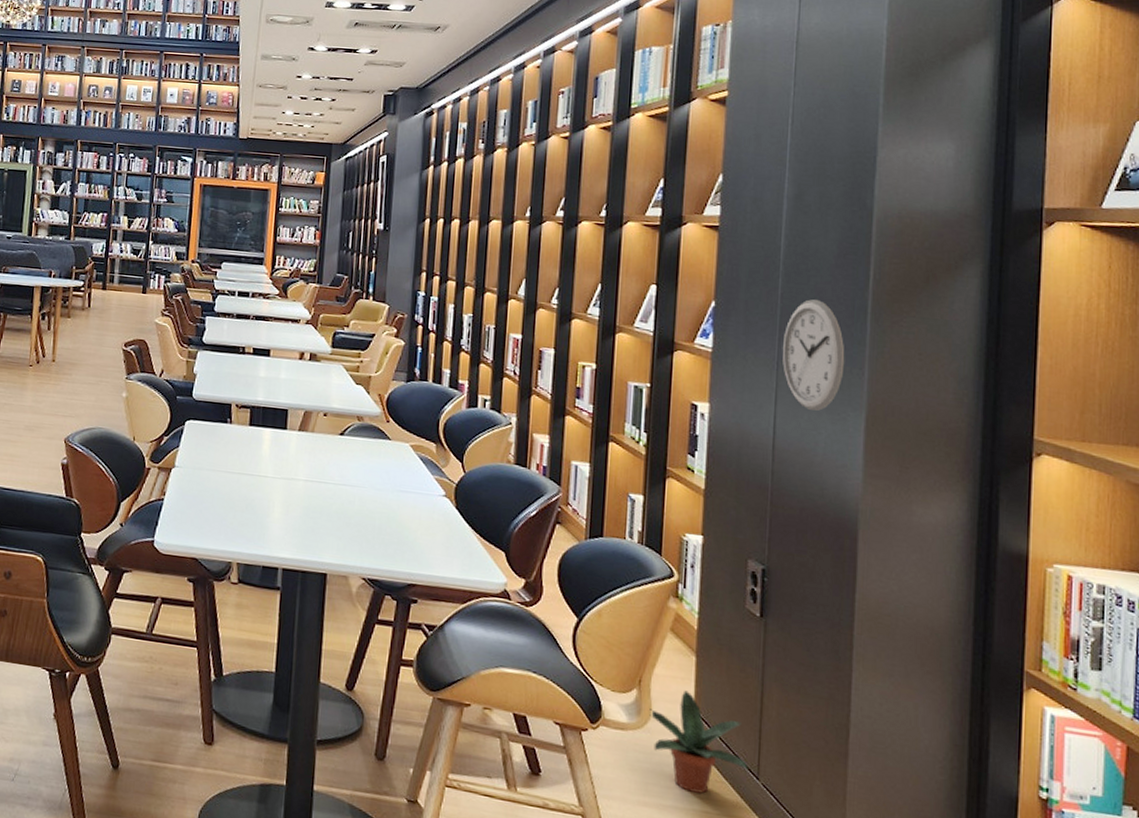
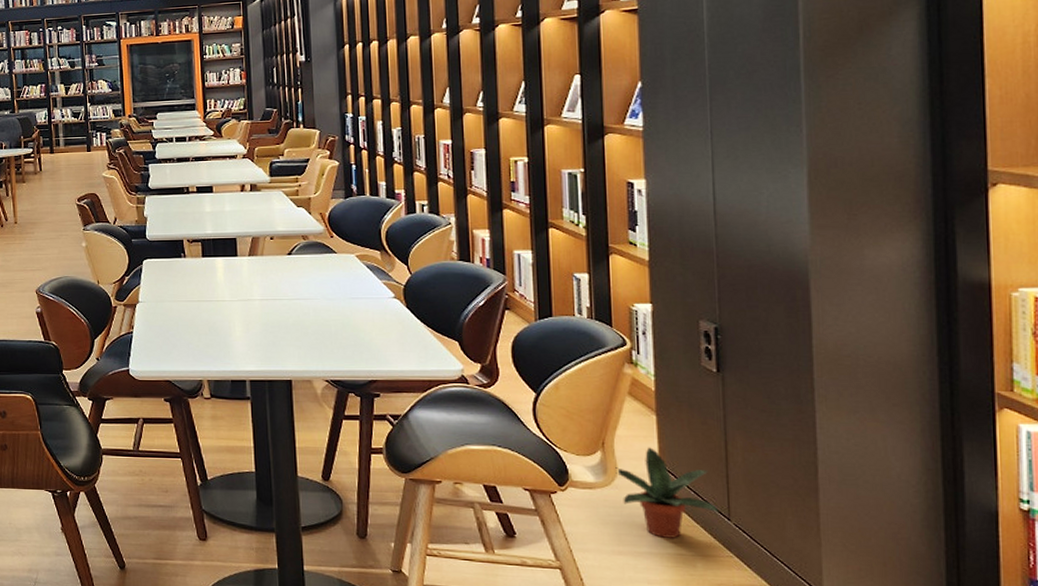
wall clock: present [782,299,845,411] -> none [714,66,781,172]

